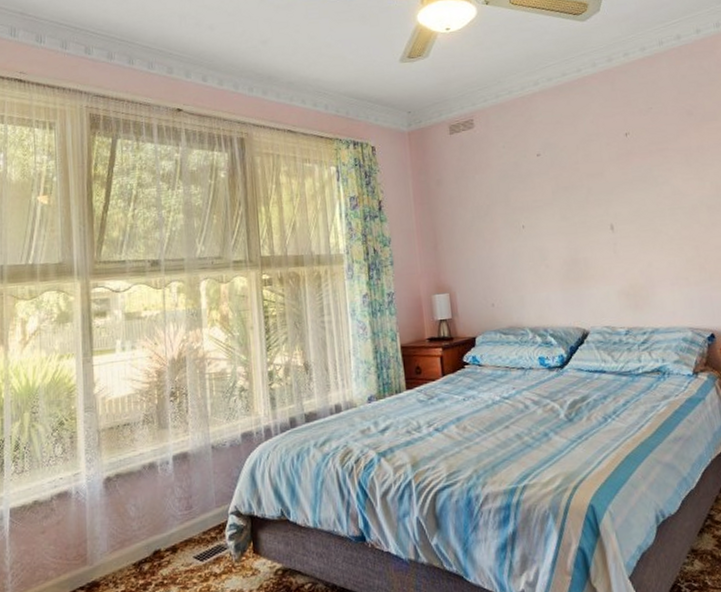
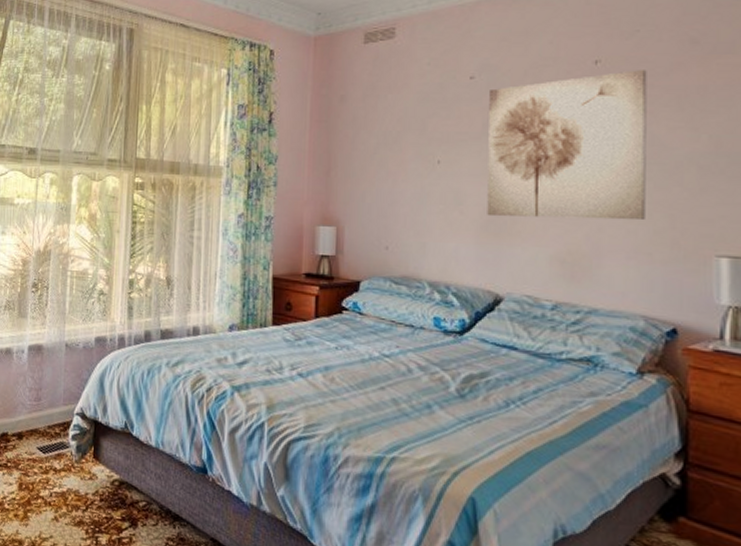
wall art: none [553,137,679,266] -> present [487,70,647,221]

